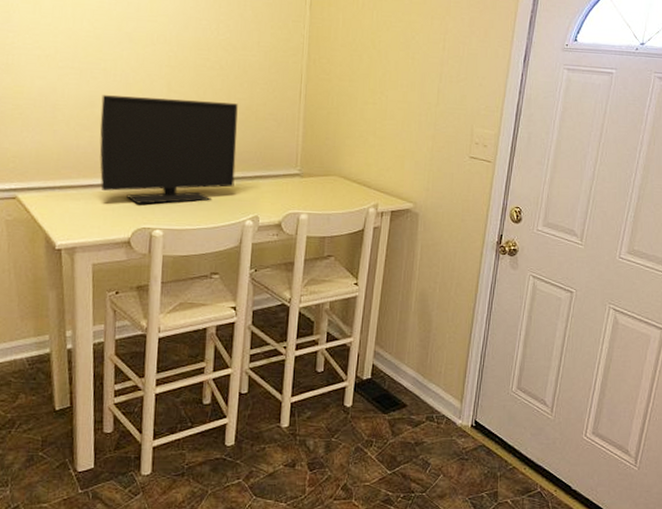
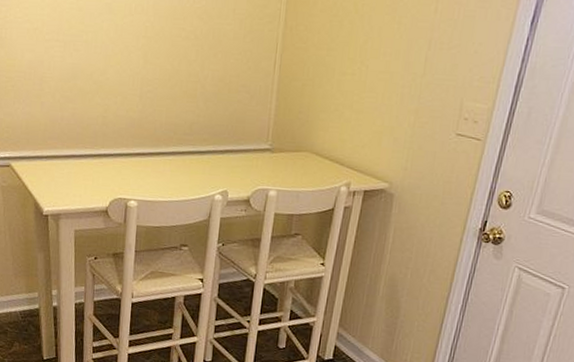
monitor: present [99,95,238,204] -> none [81,67,211,176]

